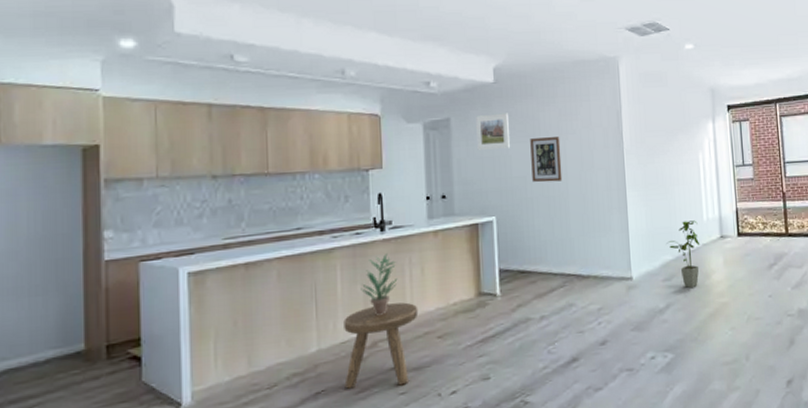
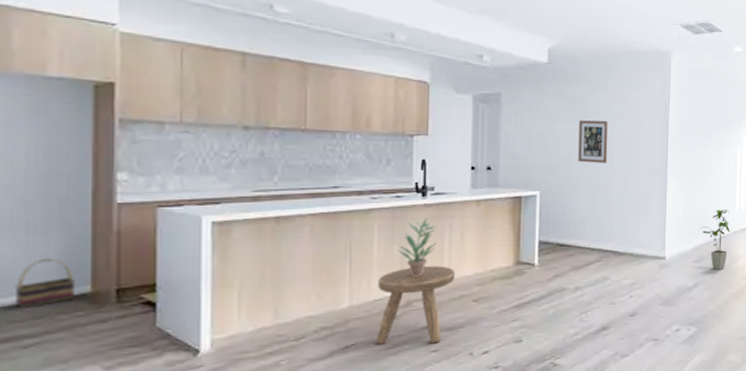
basket: none [20,318,71,370] -> present [14,258,75,309]
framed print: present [476,113,510,150] -> none [526,93,559,127]

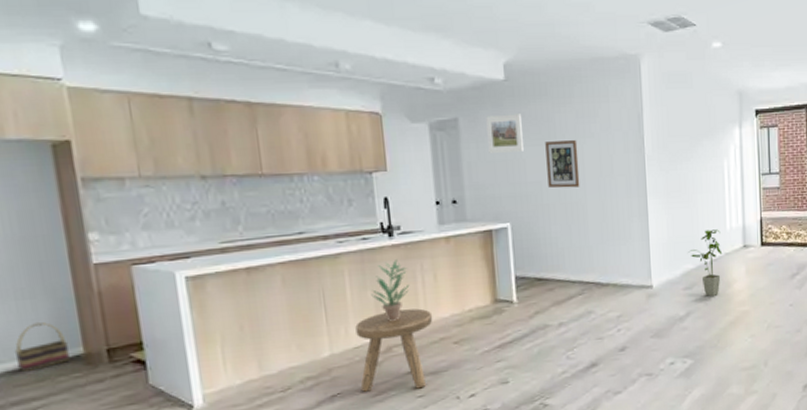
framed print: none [526,93,559,127] -> present [486,113,523,153]

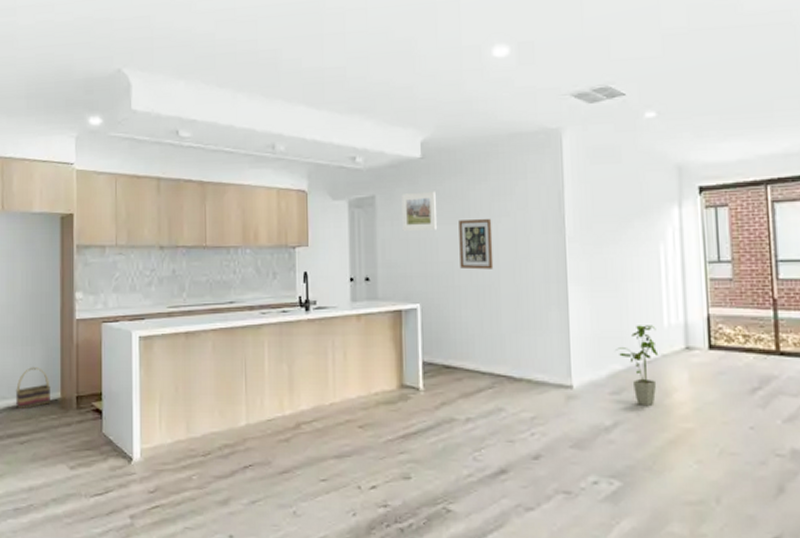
stool: present [355,308,433,392] -> none [270,386,340,472]
potted plant: present [371,260,410,321] -> none [286,334,321,397]

